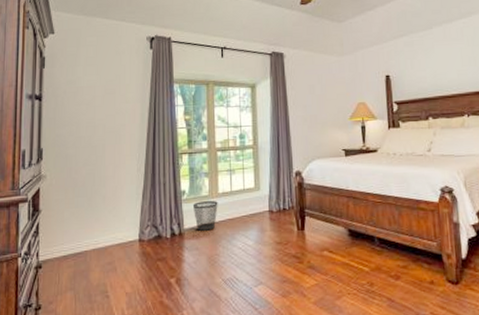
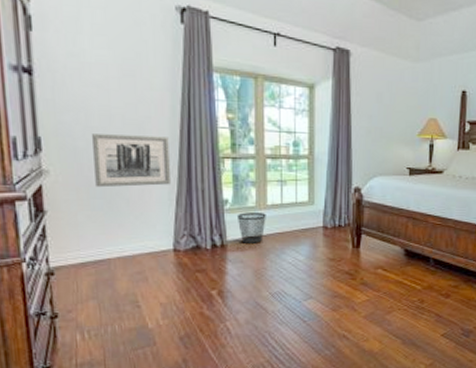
wall art: none [80,140,138,187] -> present [92,134,170,188]

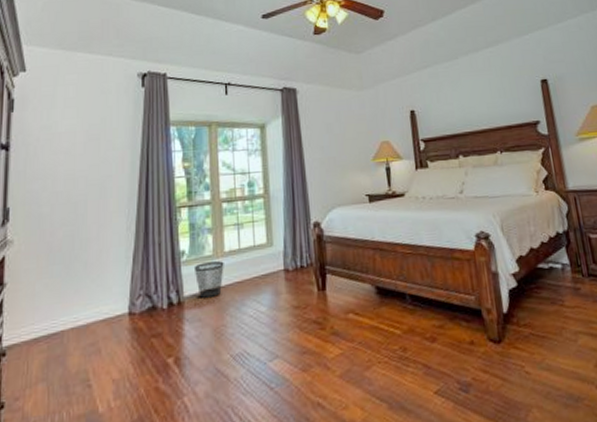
wall art: present [92,134,170,188] -> none [56,193,128,253]

